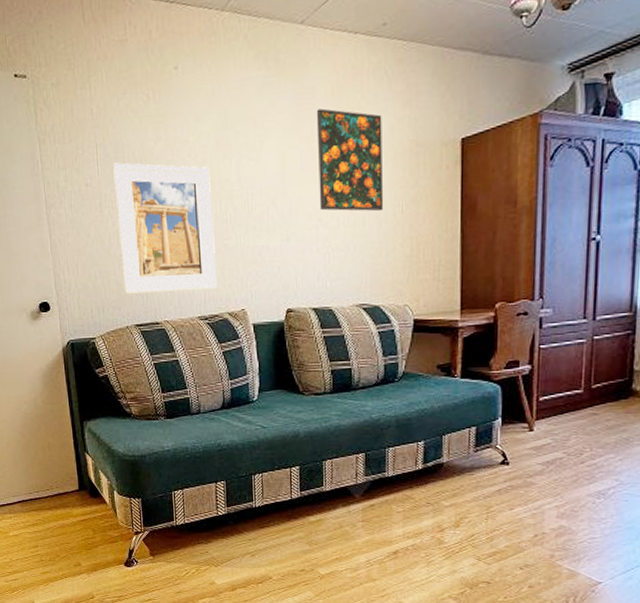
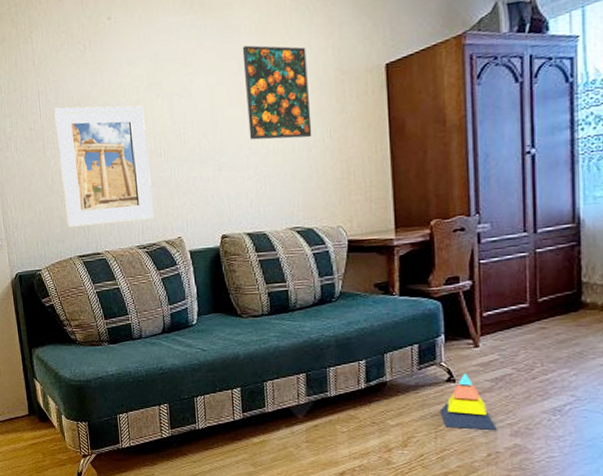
stacking toy: none [492,456,545,511] -> present [440,373,497,430]

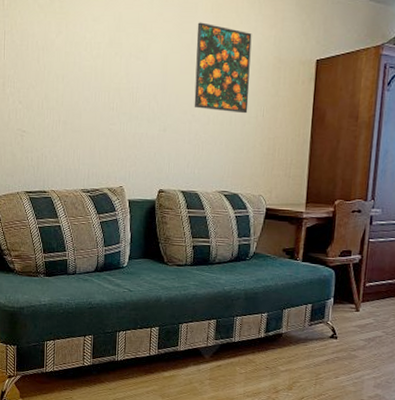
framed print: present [54,106,155,227] -> none [17,49,102,167]
stacking toy: present [440,373,497,430] -> none [321,332,364,381]

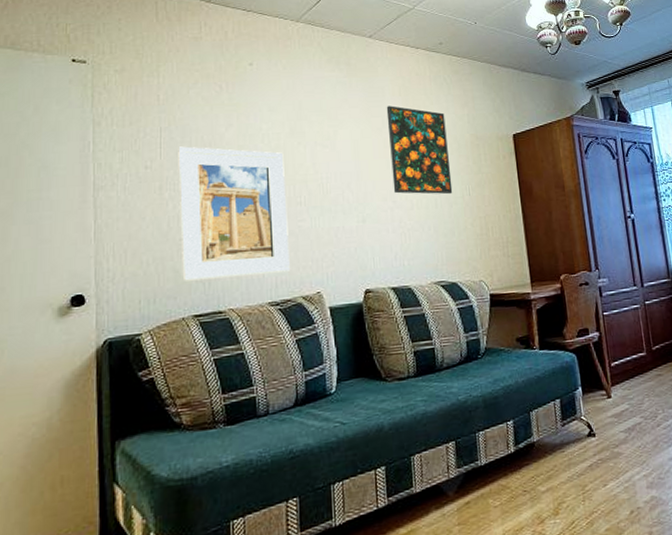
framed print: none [17,49,102,167] -> present [178,146,291,281]

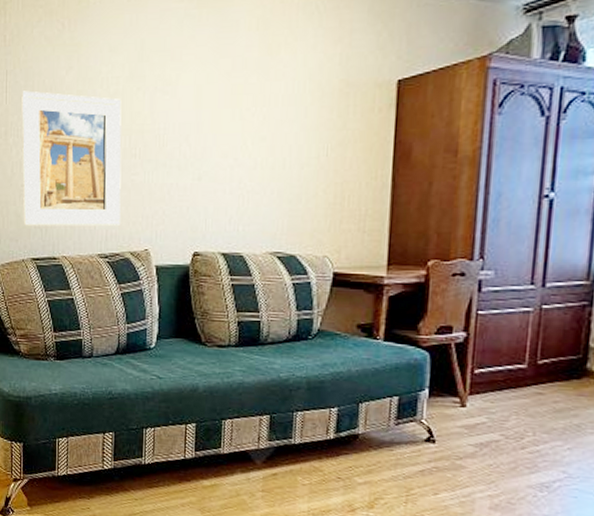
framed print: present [386,105,453,195] -> none [236,43,310,154]

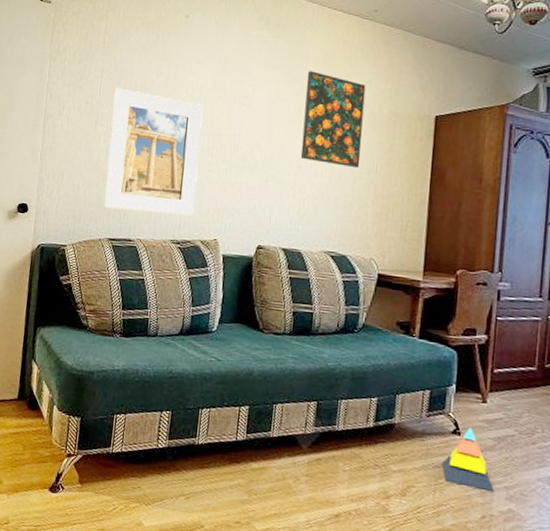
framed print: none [236,43,310,154] -> present [300,71,366,169]
stacking toy: none [414,434,475,500] -> present [442,427,494,491]

